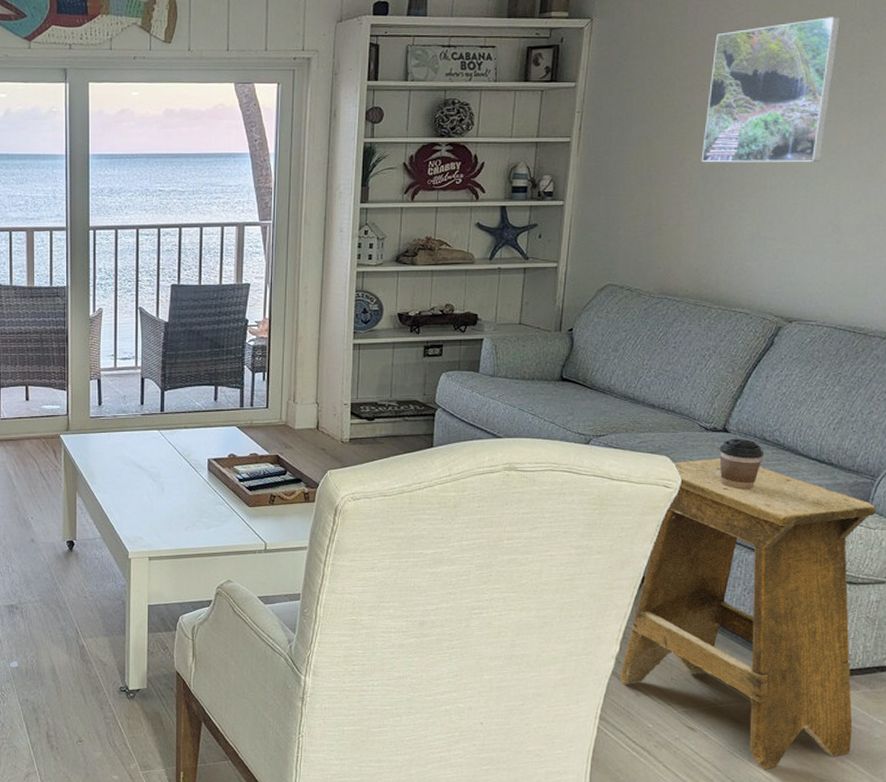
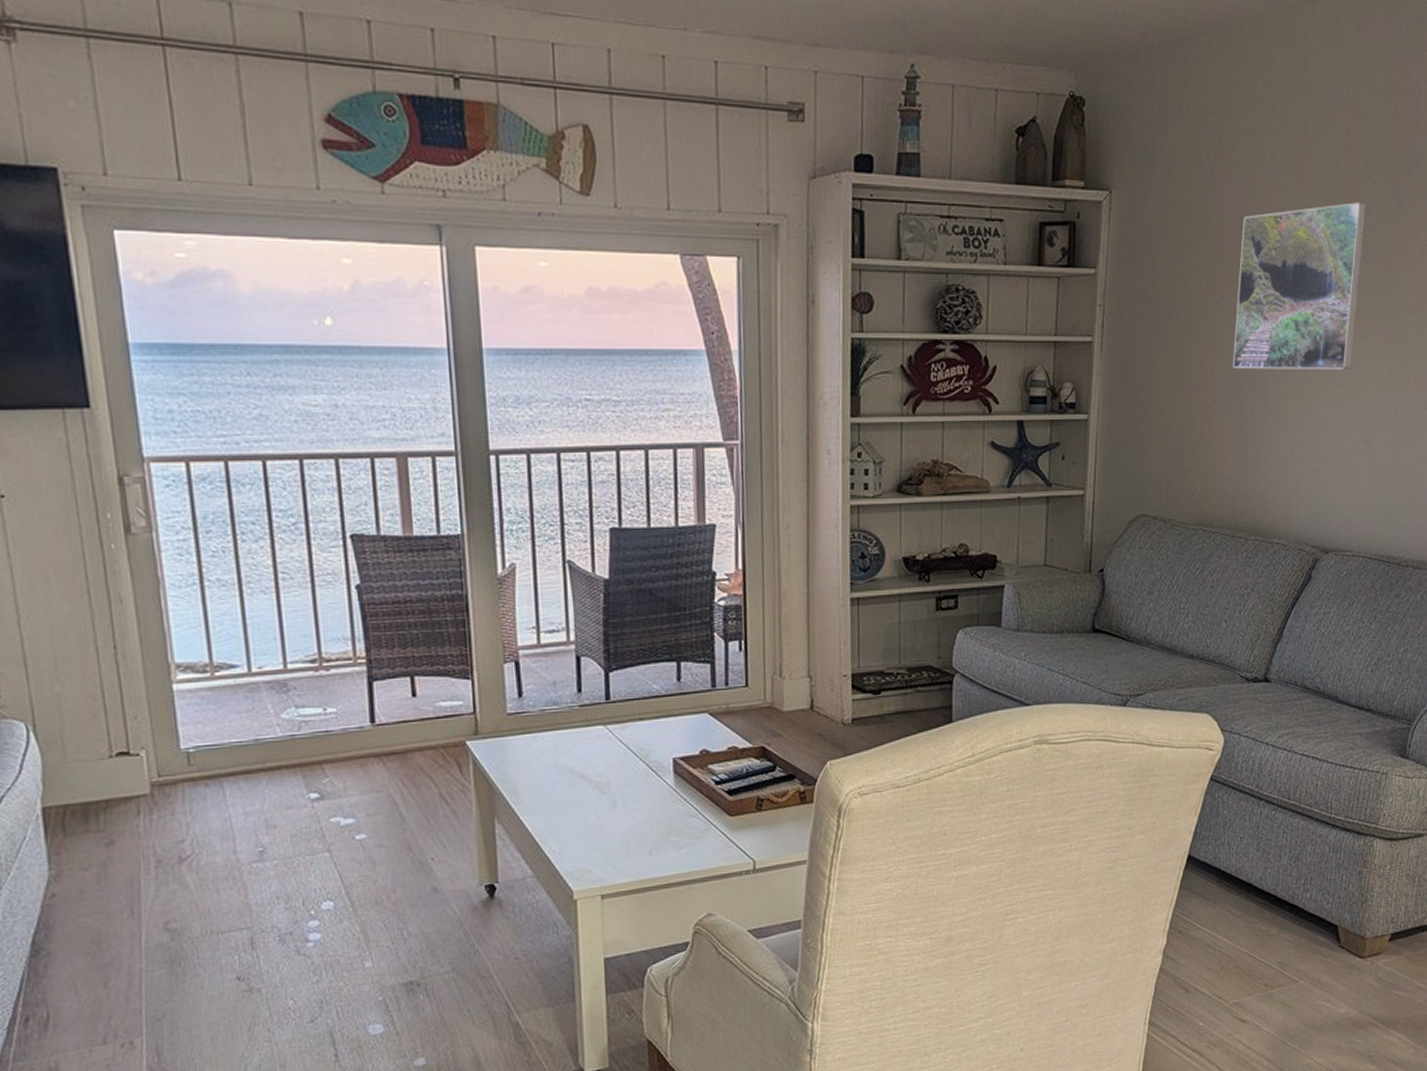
stool: present [620,458,876,770] -> none [1169,711,1413,1055]
coffee cup: present [719,438,765,490] -> none [1261,688,1306,746]

